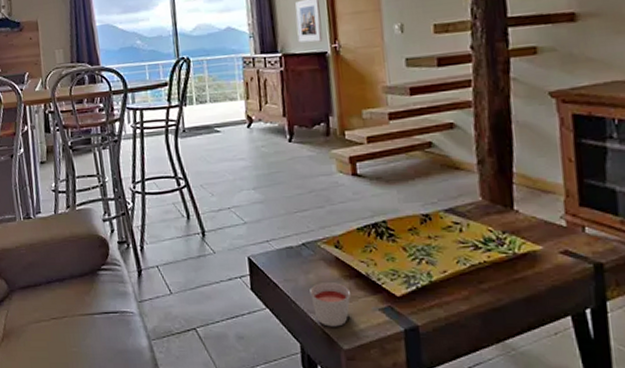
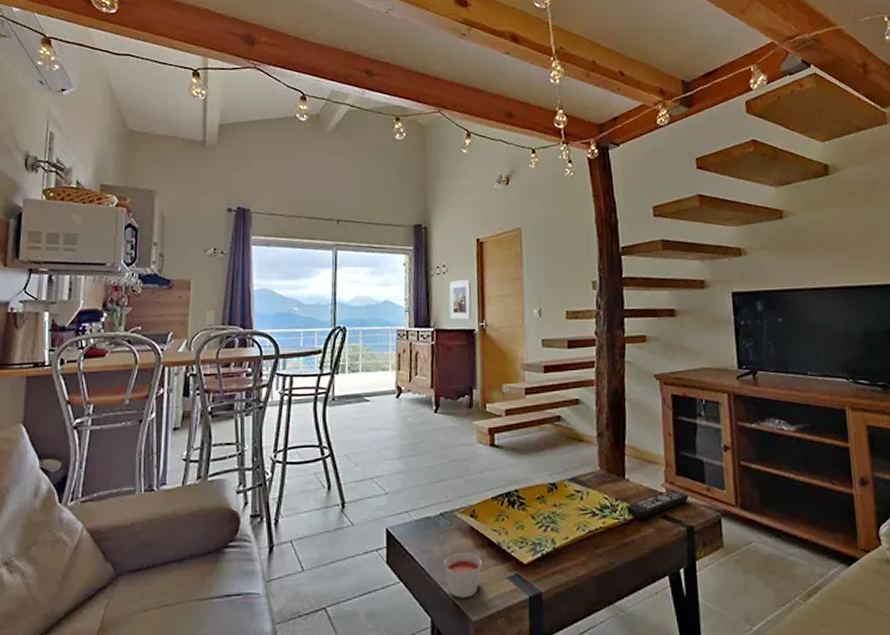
remote control: none [516,223,597,253] -> present [626,490,689,519]

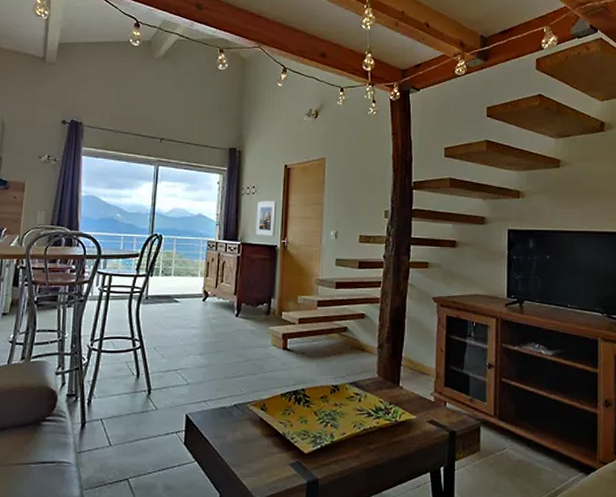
candle: present [444,552,482,598] -> none [235,440,268,479]
remote control: present [626,490,689,519] -> none [398,399,454,422]

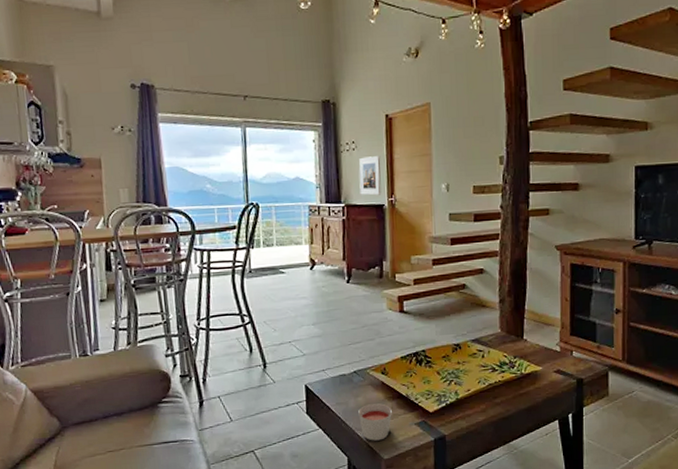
candle: none [235,440,268,479] -> present [358,403,392,441]

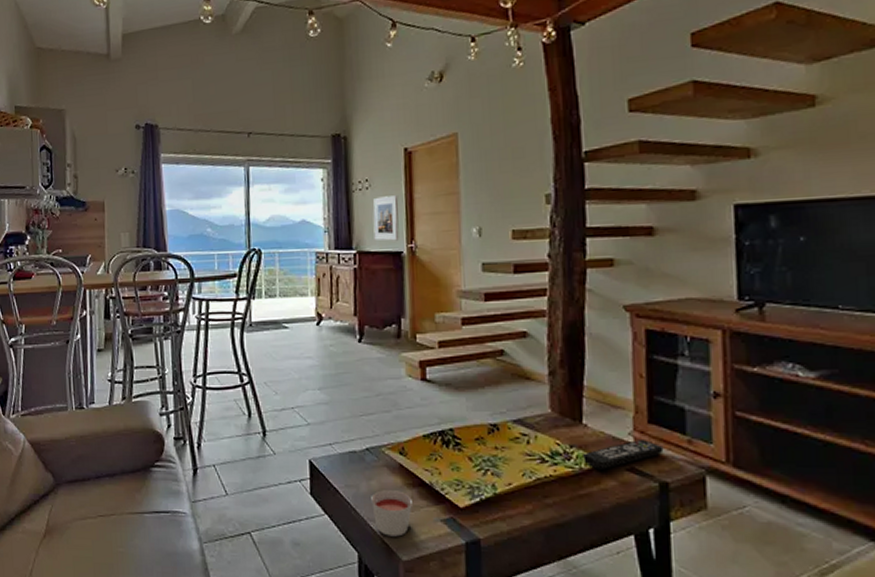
remote control: none [523,348,581,373] -> present [583,440,664,469]

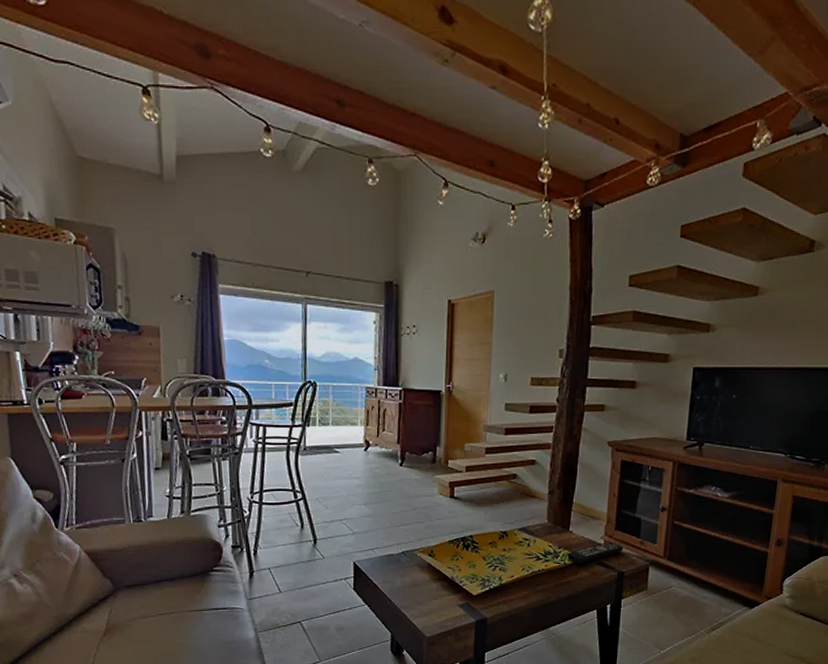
candle: present [371,490,412,537] -> none [404,584,437,619]
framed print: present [373,195,399,241] -> none [418,342,441,381]

